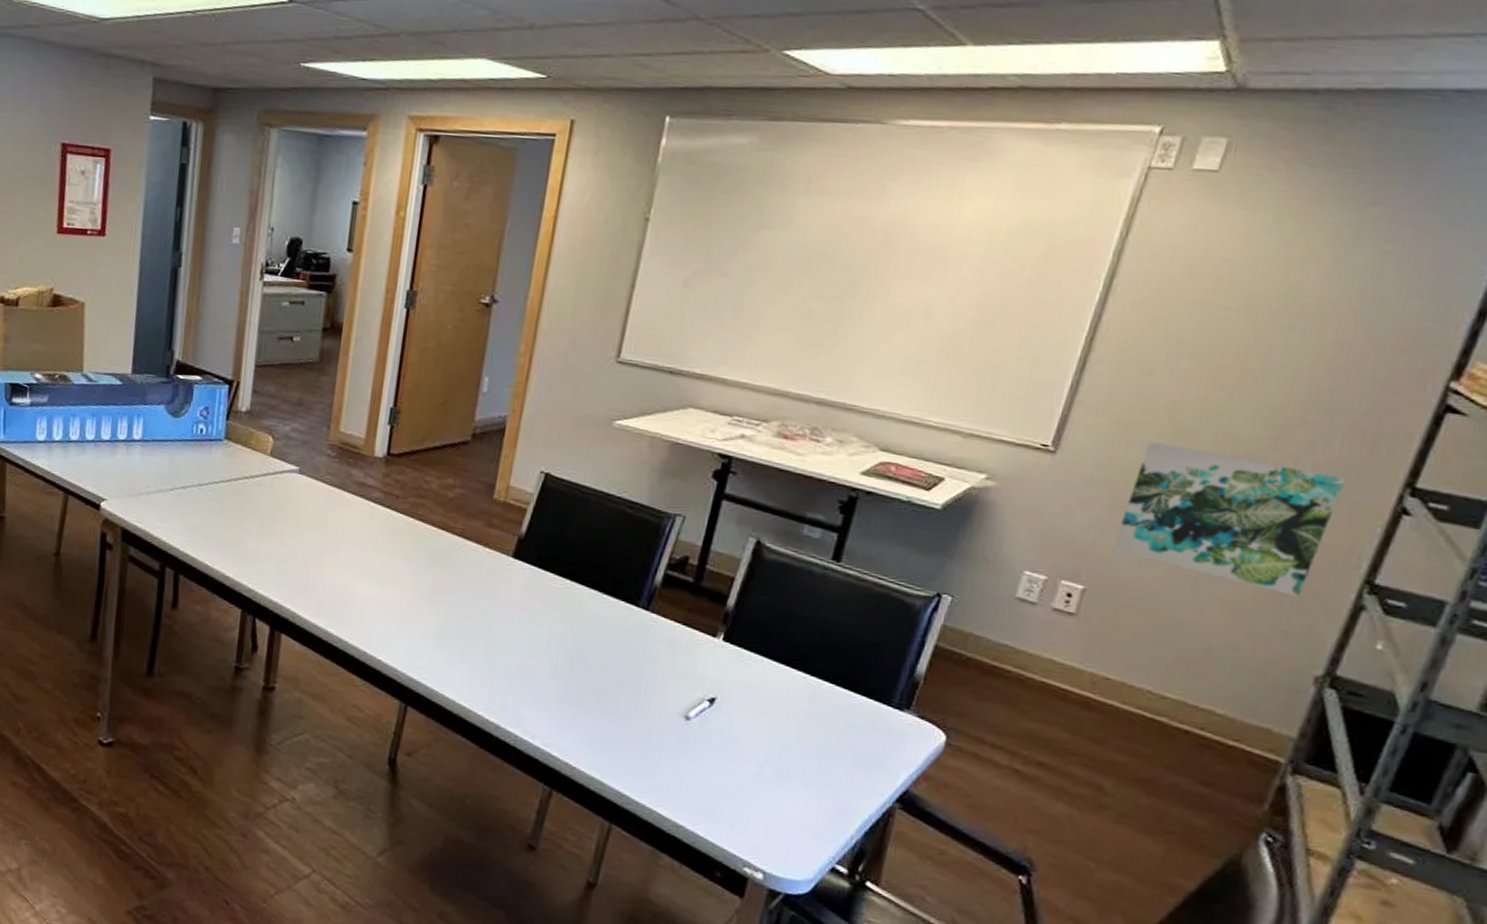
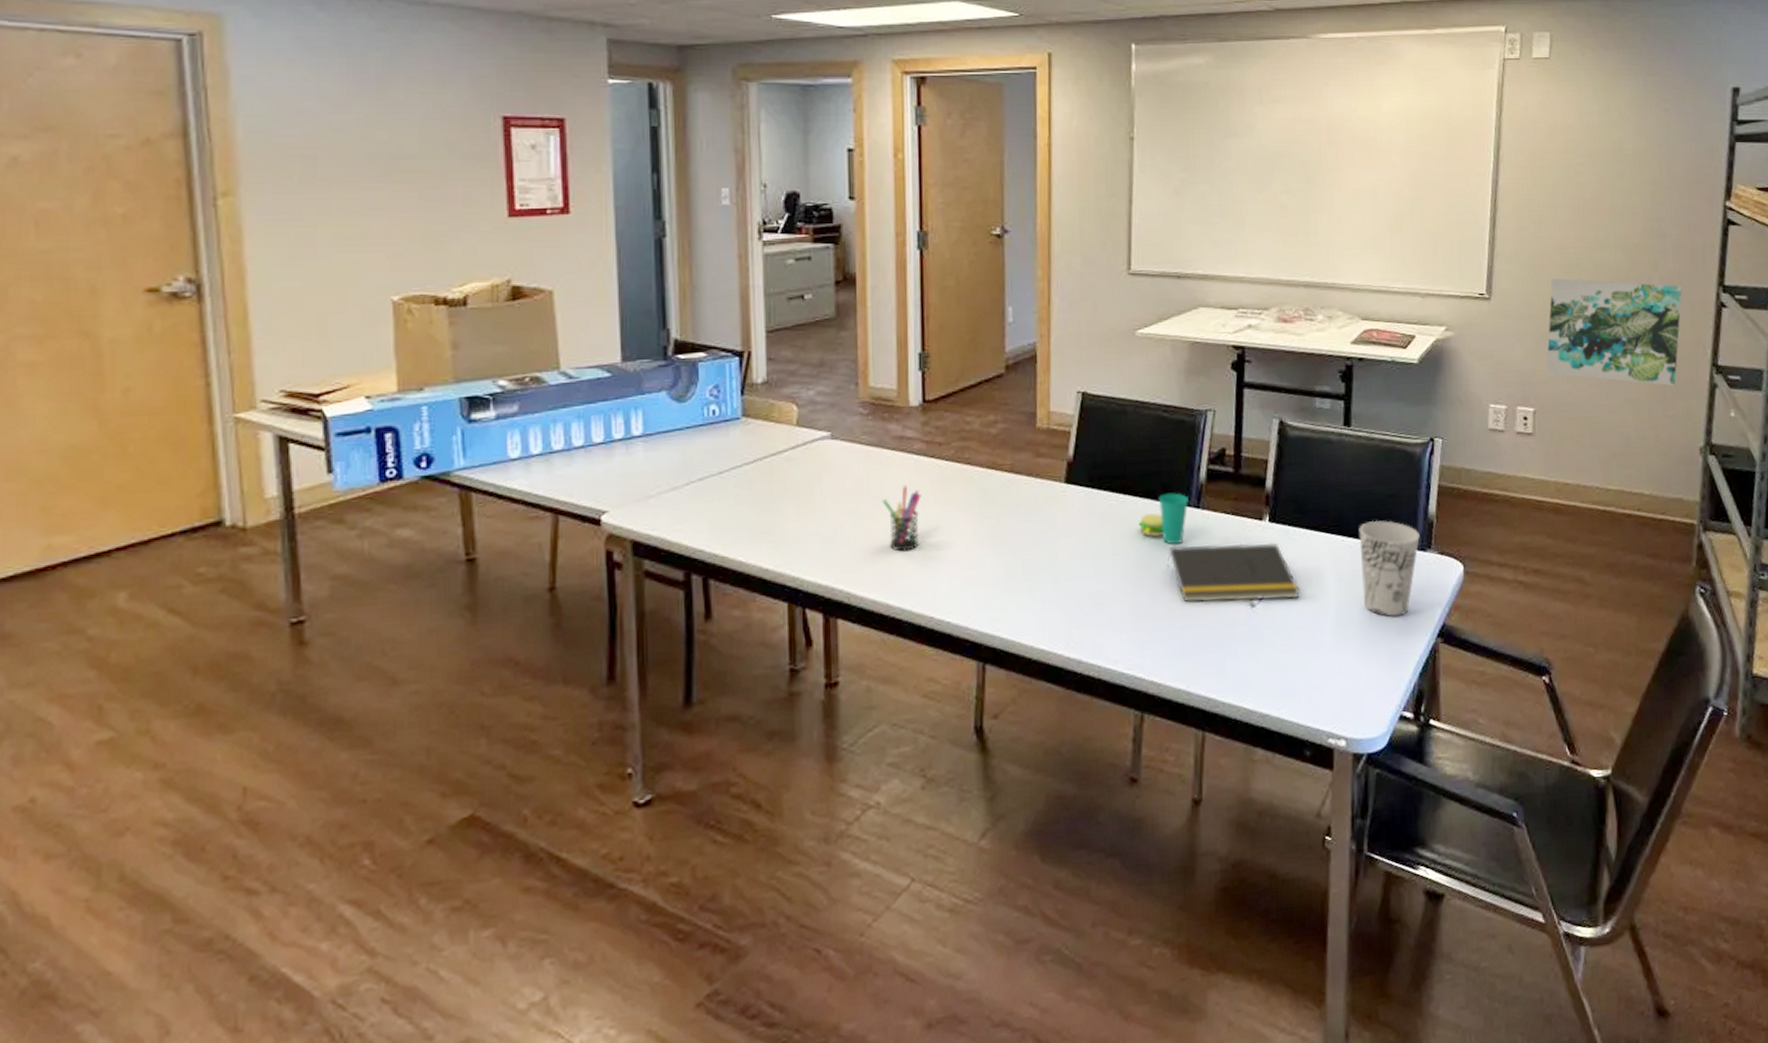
pen holder: none [336,528,373,589] -> present [882,486,921,552]
cup: none [580,588,639,641] -> present [1139,492,1189,545]
notepad: none [602,641,745,723] -> present [1166,542,1301,603]
cup: none [814,665,899,770] -> present [1359,520,1420,617]

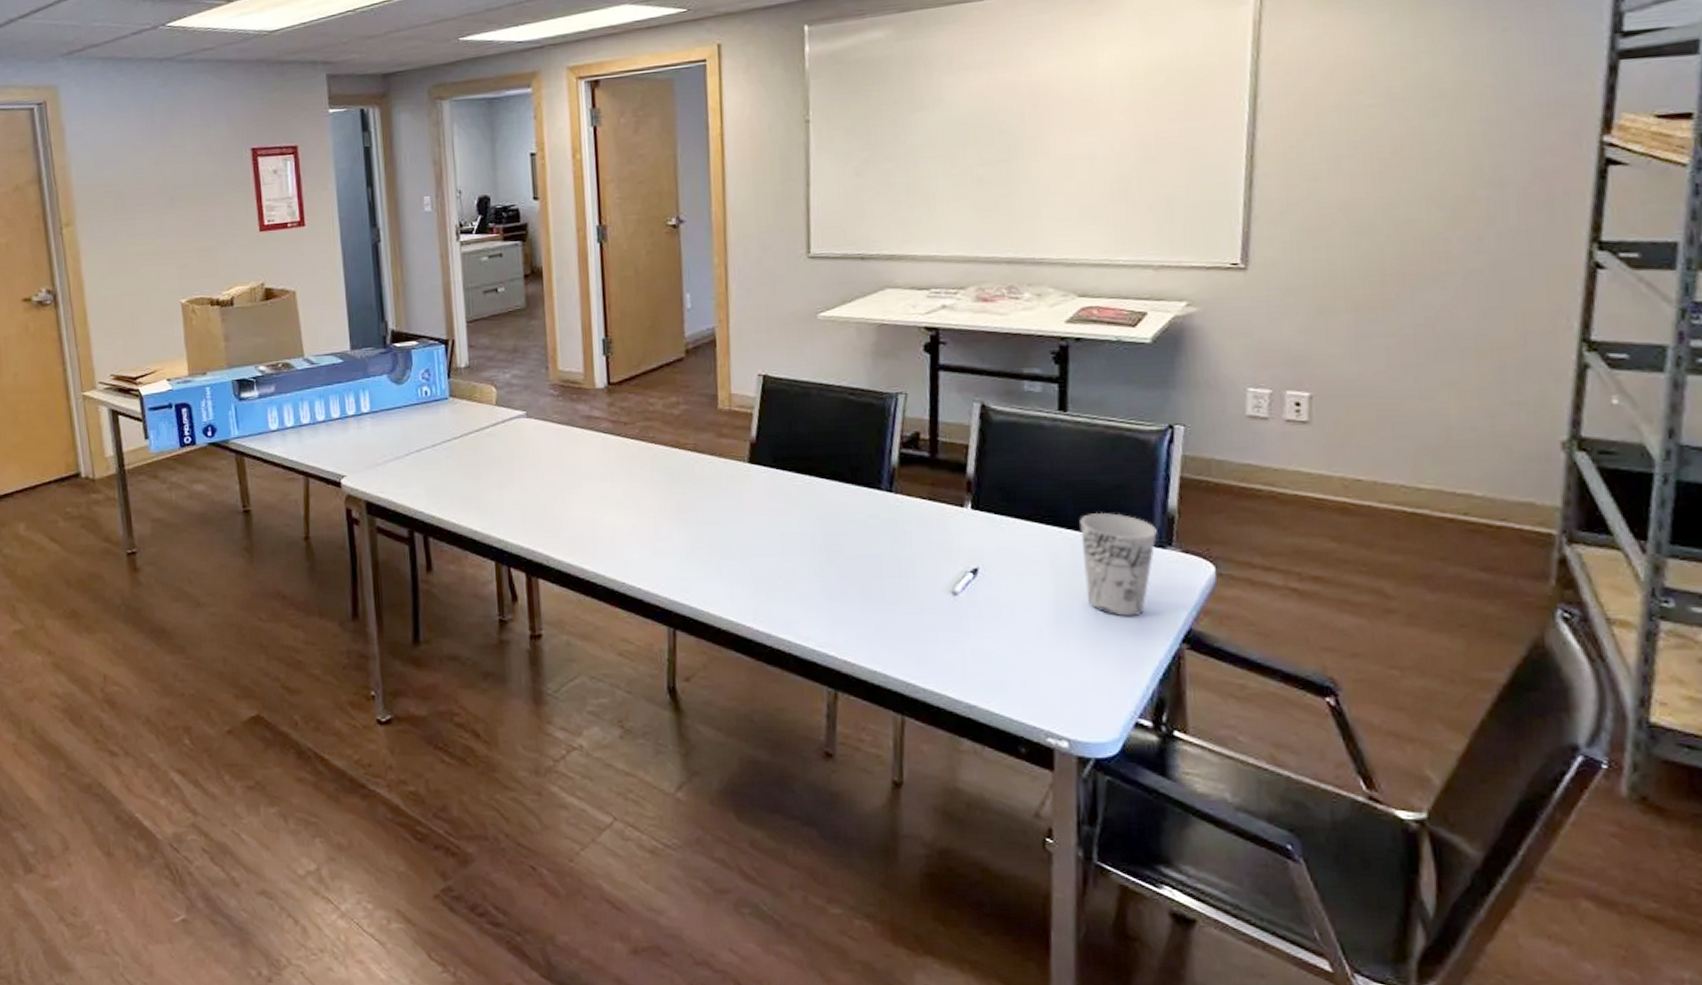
pen holder: present [882,486,921,552] -> none [574,461,610,521]
cup: present [1139,492,1189,545] -> none [826,476,880,528]
notepad: present [1166,542,1301,603] -> none [857,528,1011,591]
wall art: present [1546,277,1682,386] -> none [1326,241,1532,367]

